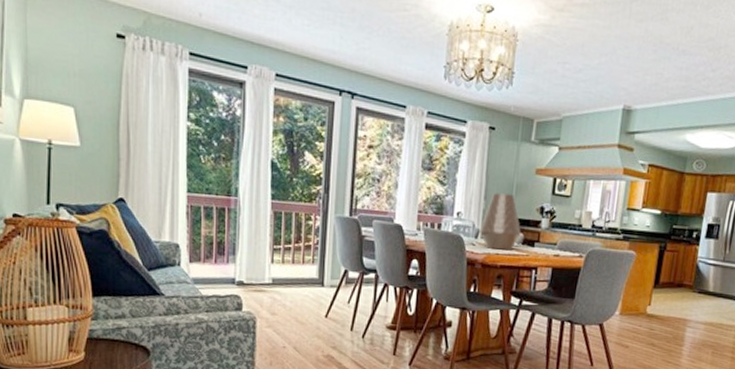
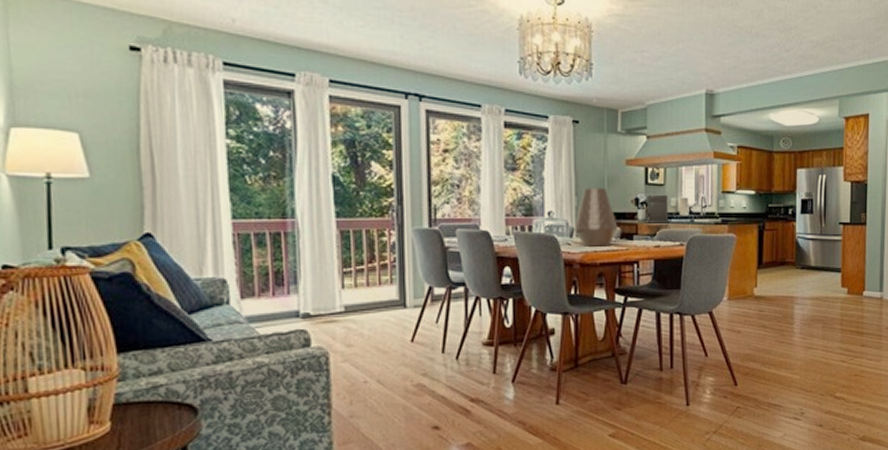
coffee maker: none [547,205,573,236] -> present [644,194,669,225]

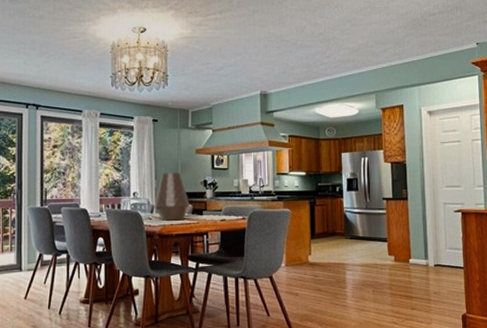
coffee maker: present [644,194,669,225] -> none [212,176,233,202]

